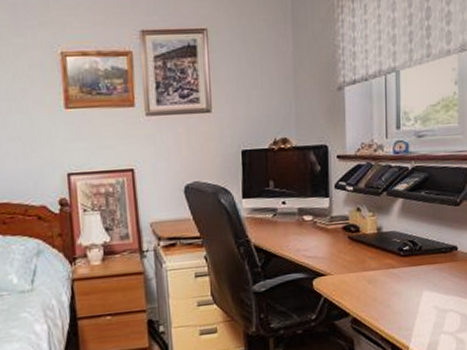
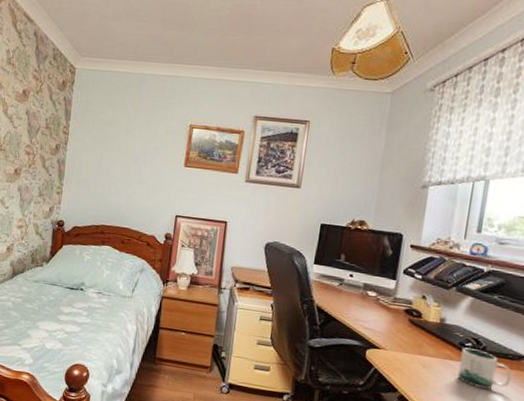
mug: none [401,251,447,289] -> present [457,347,512,389]

